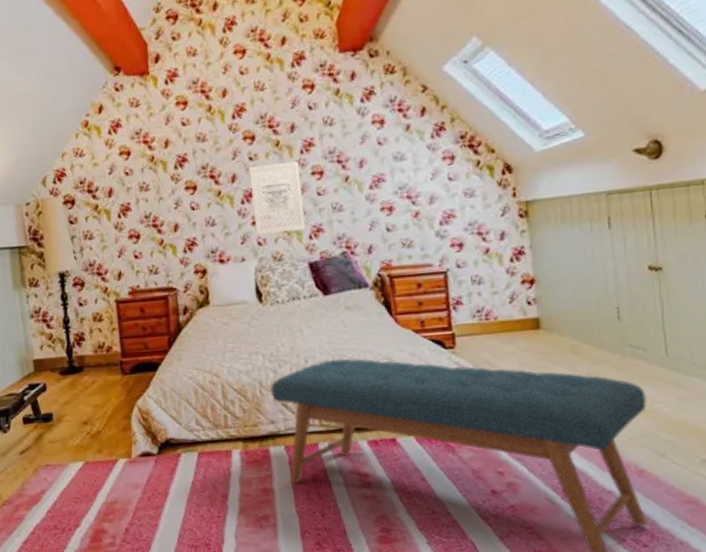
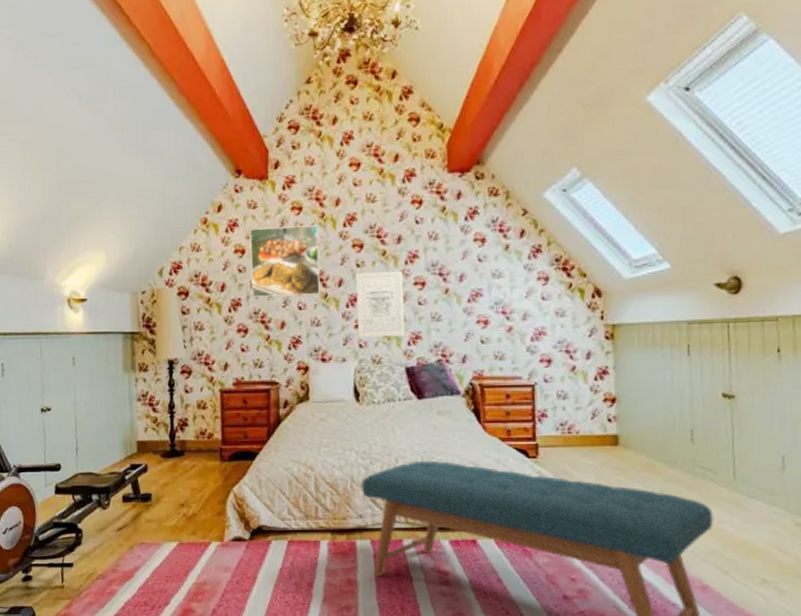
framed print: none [133,119,213,202] -> present [249,225,321,299]

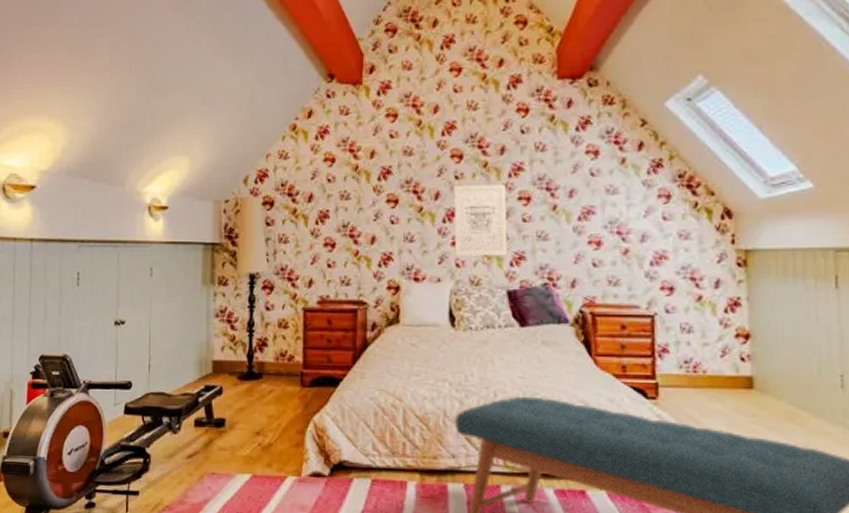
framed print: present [249,225,321,299] -> none [340,133,416,211]

